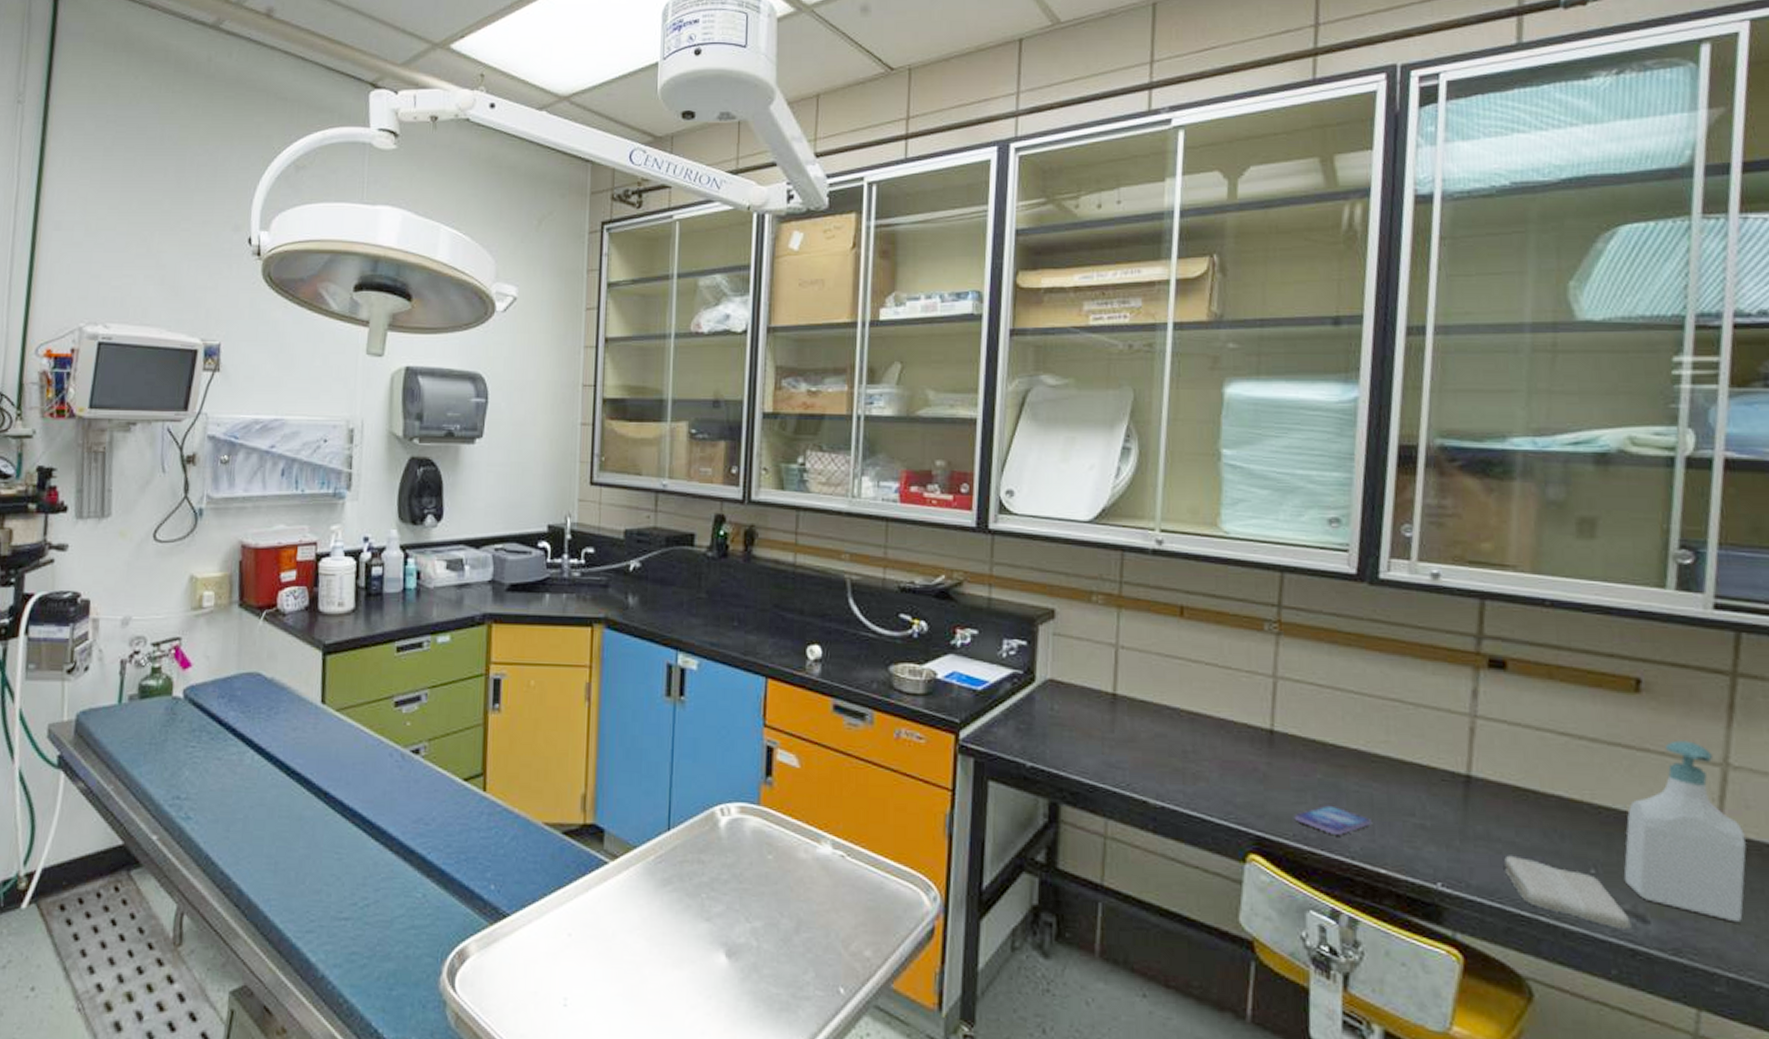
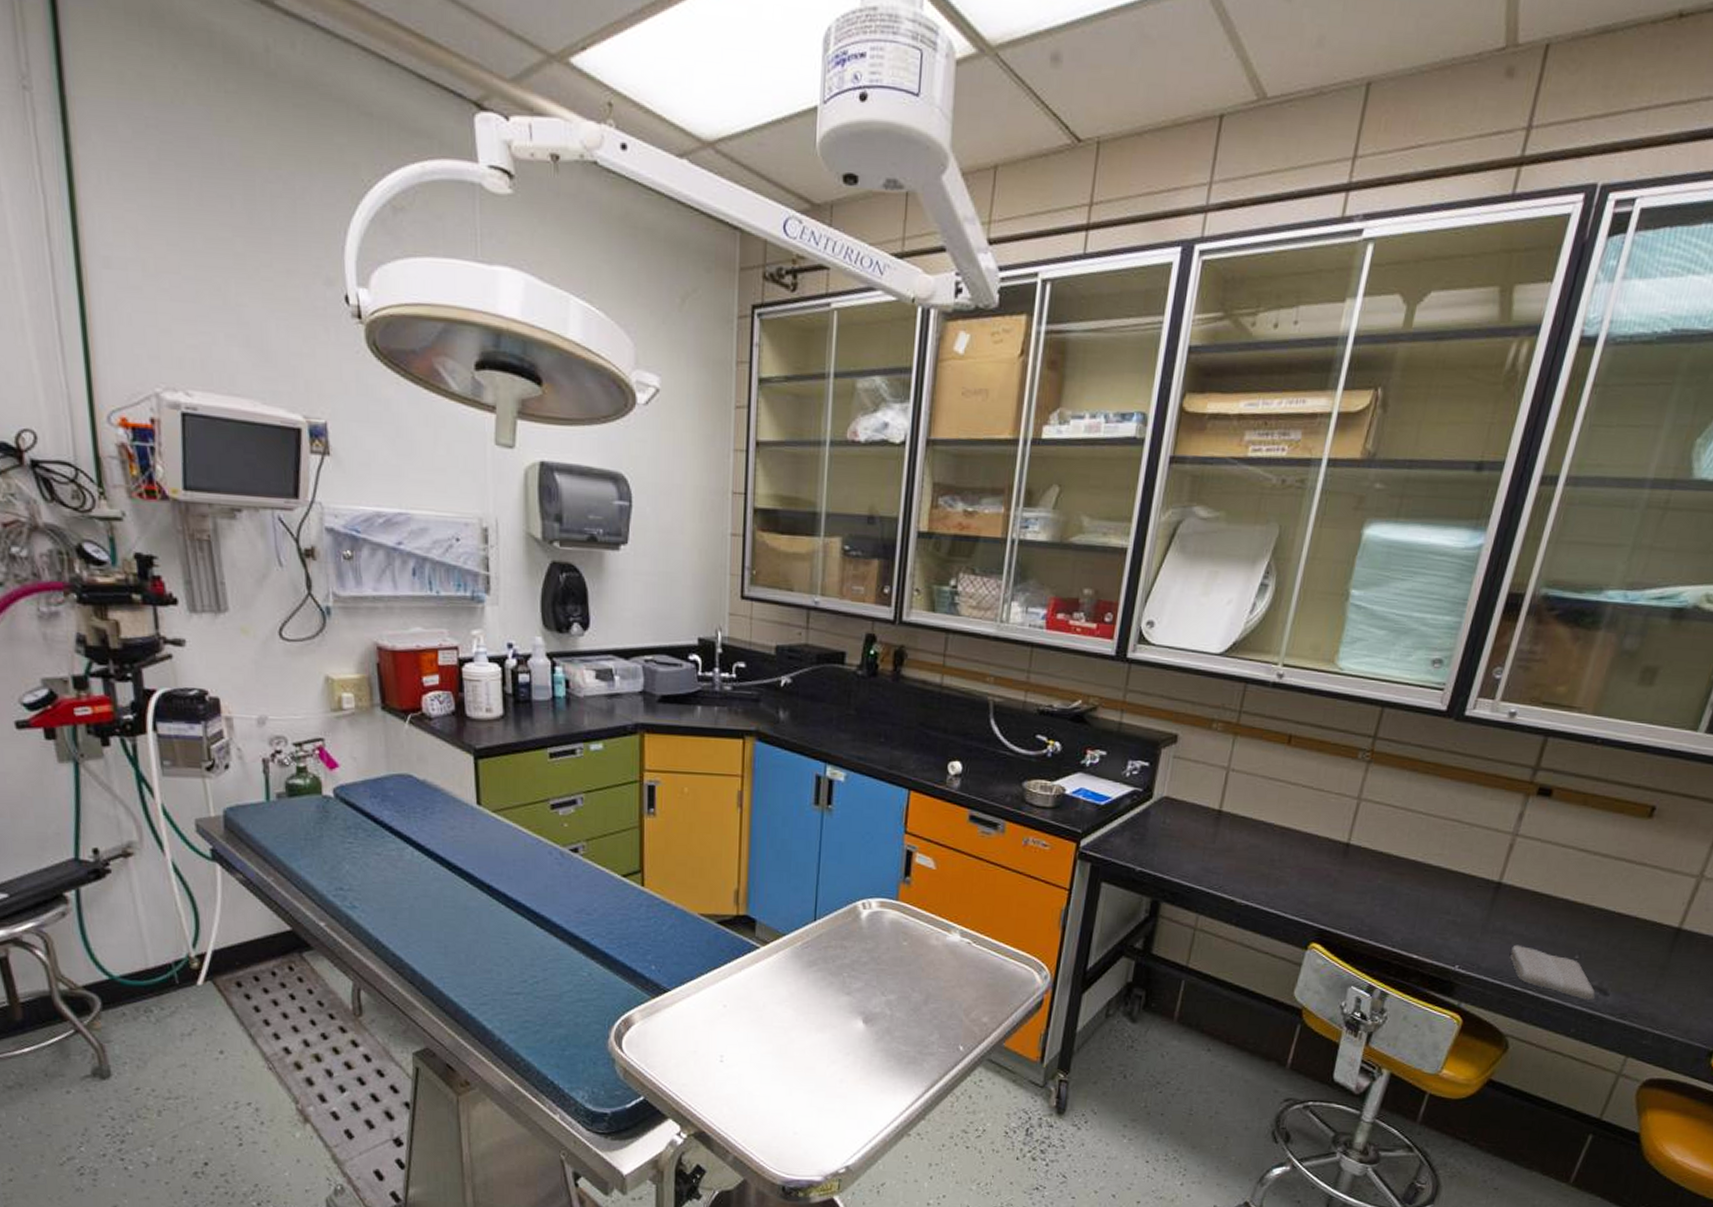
smartphone: present [1295,805,1371,835] -> none [1354,905,1414,928]
soap bottle: present [1623,740,1746,923] -> none [1598,857,1699,995]

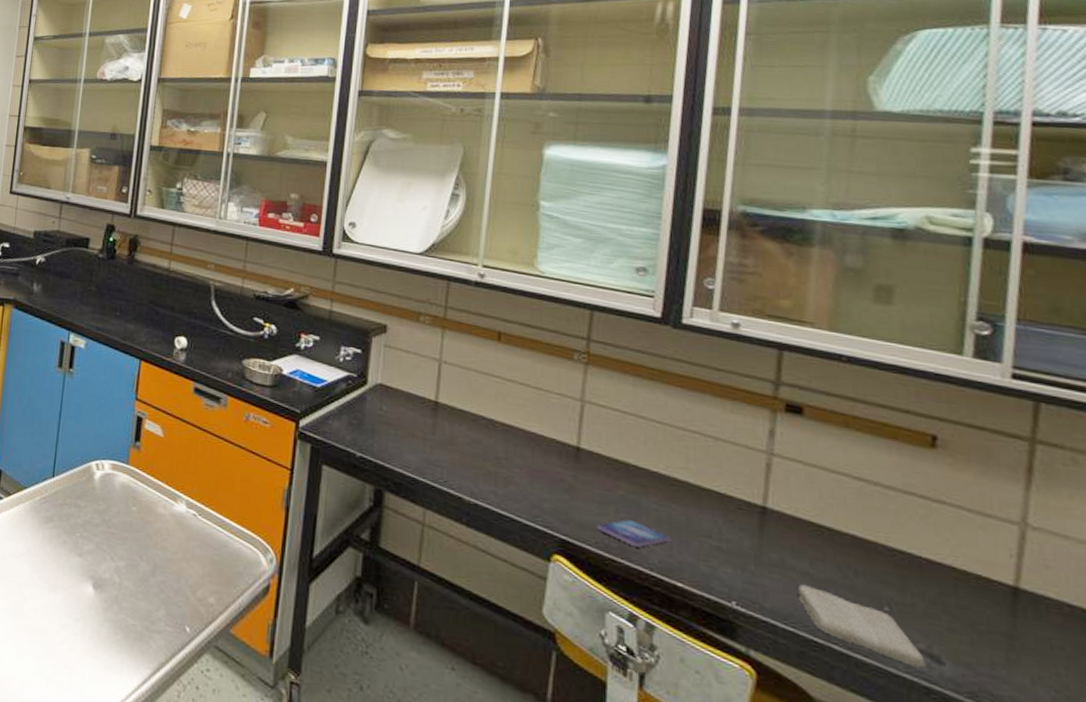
smartphone: none [1354,905,1414,928] -> present [598,518,669,547]

